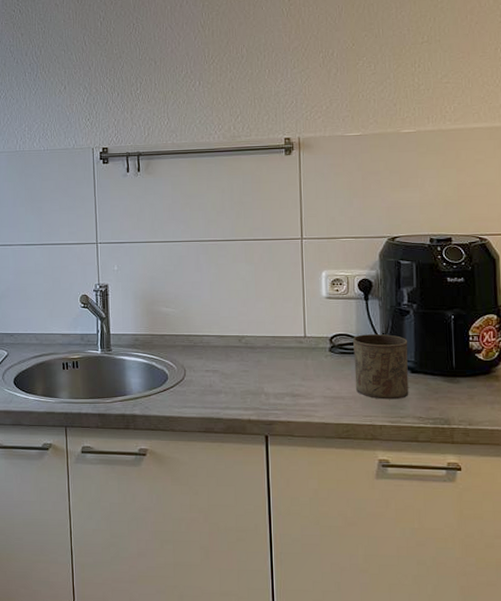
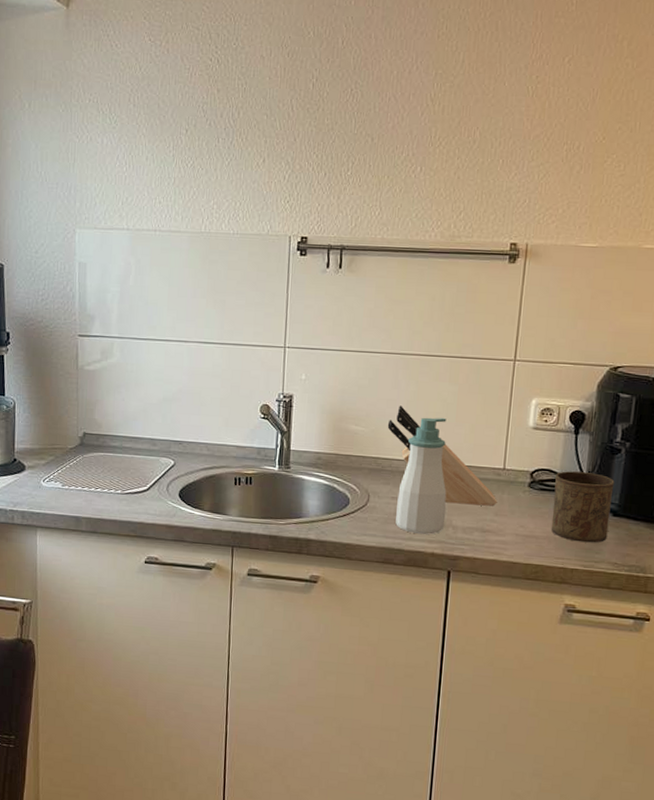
knife block: none [195,287,303,372] -> present [387,405,497,506]
soap bottle: none [211,295,258,402] -> present [395,417,447,535]

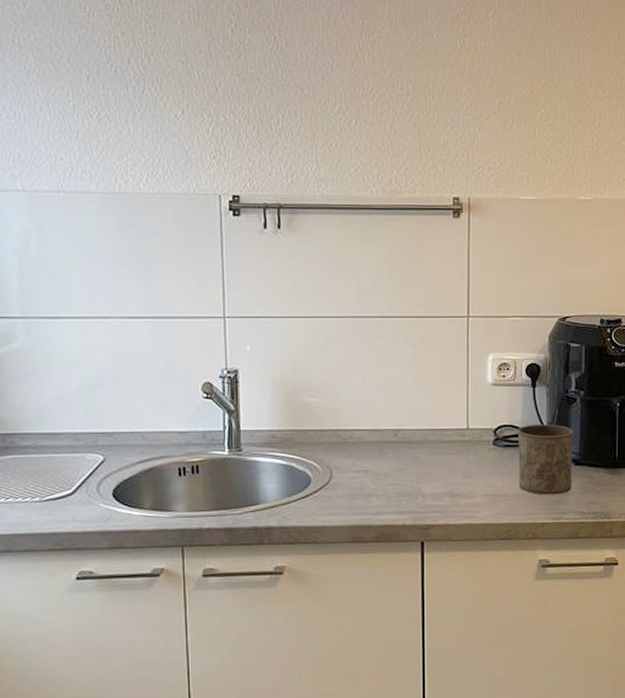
knife block: present [387,405,497,506] -> none [344,372,464,470]
soap bottle: present [395,417,447,535] -> none [362,382,414,507]

